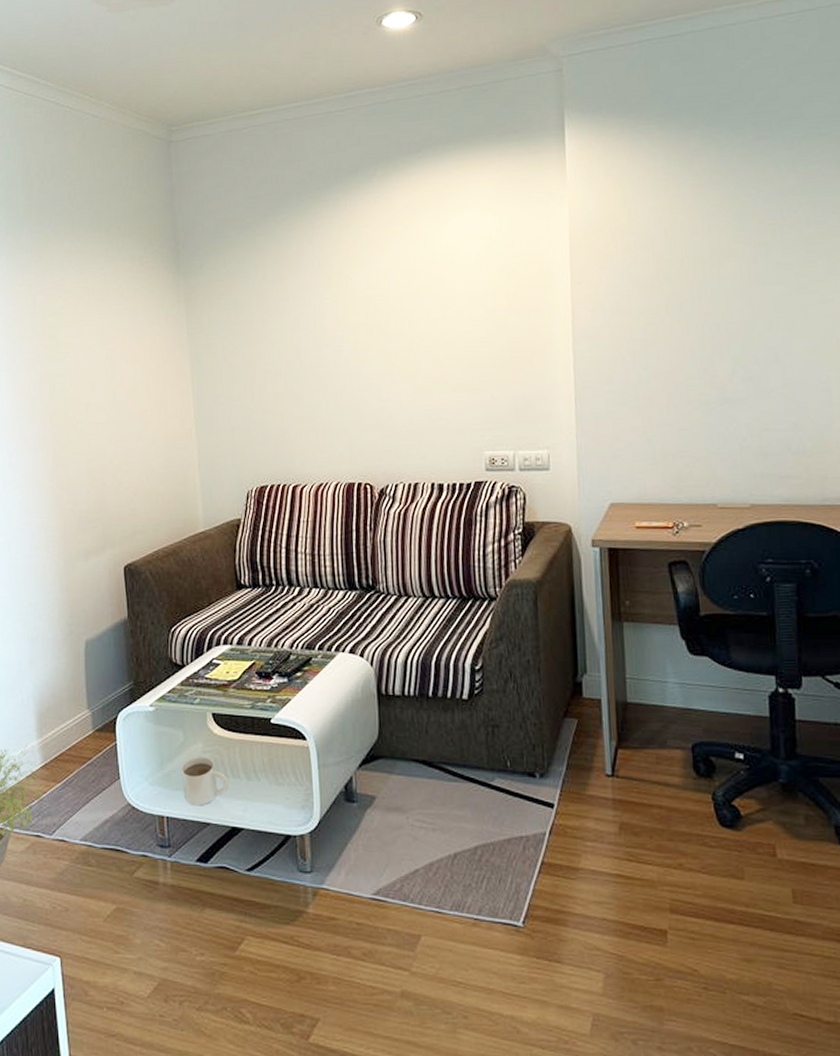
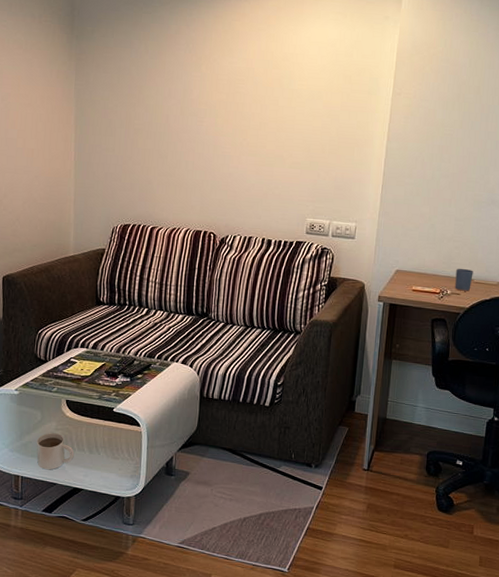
mug: none [690,491,716,521] -> present [455,268,473,291]

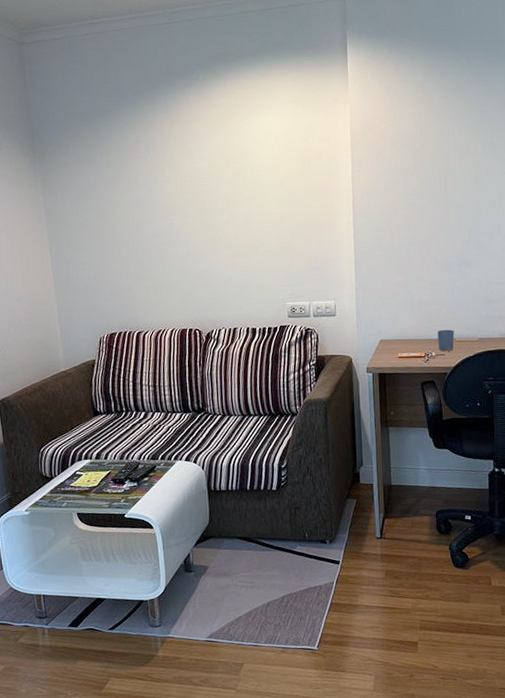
mug: present [36,432,75,470] -> none [53,546,93,585]

